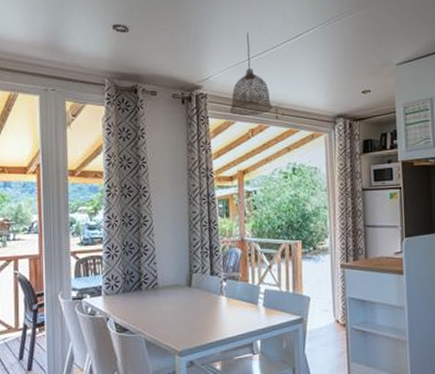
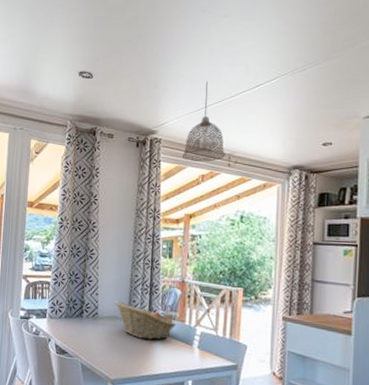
fruit basket: none [174,268,240,305] -> present [114,300,176,340]

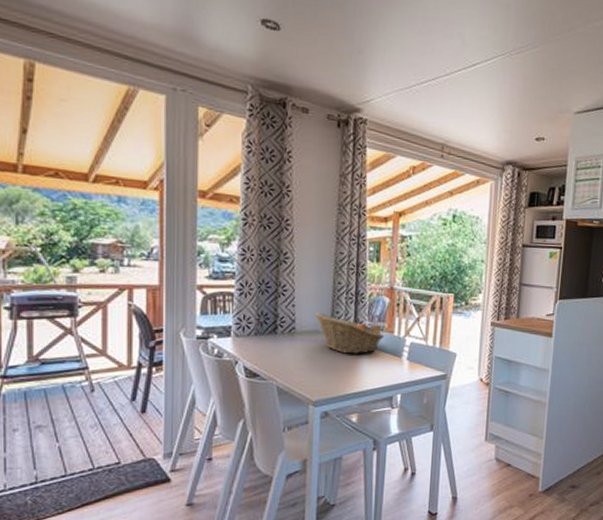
pendant lamp: present [181,81,225,162] -> none [390,52,438,151]

